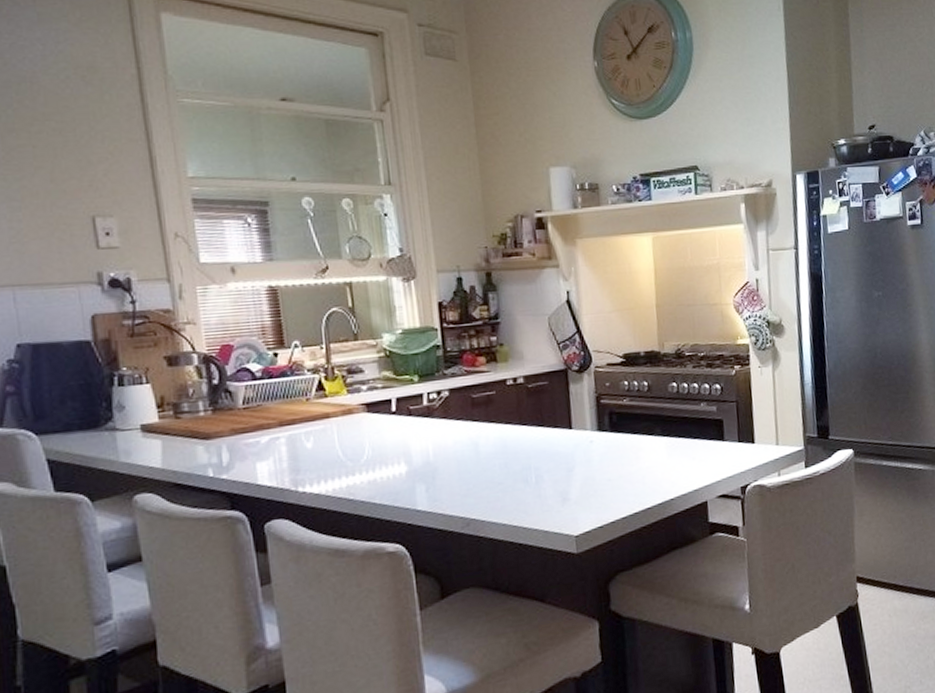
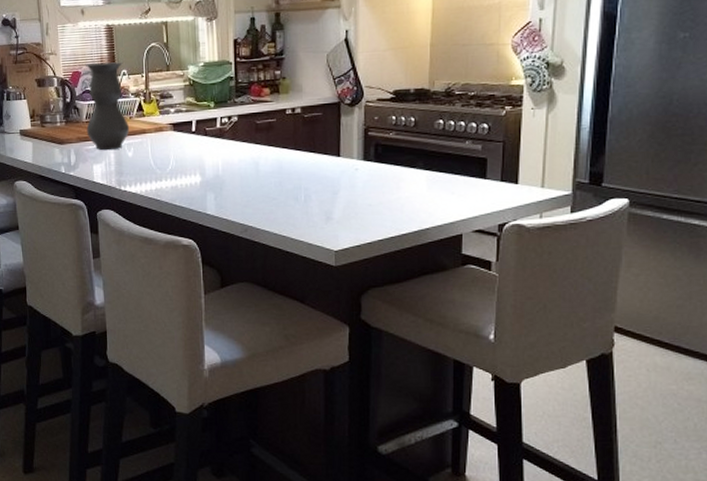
vase: none [240,331,307,443] -> present [86,62,130,150]

